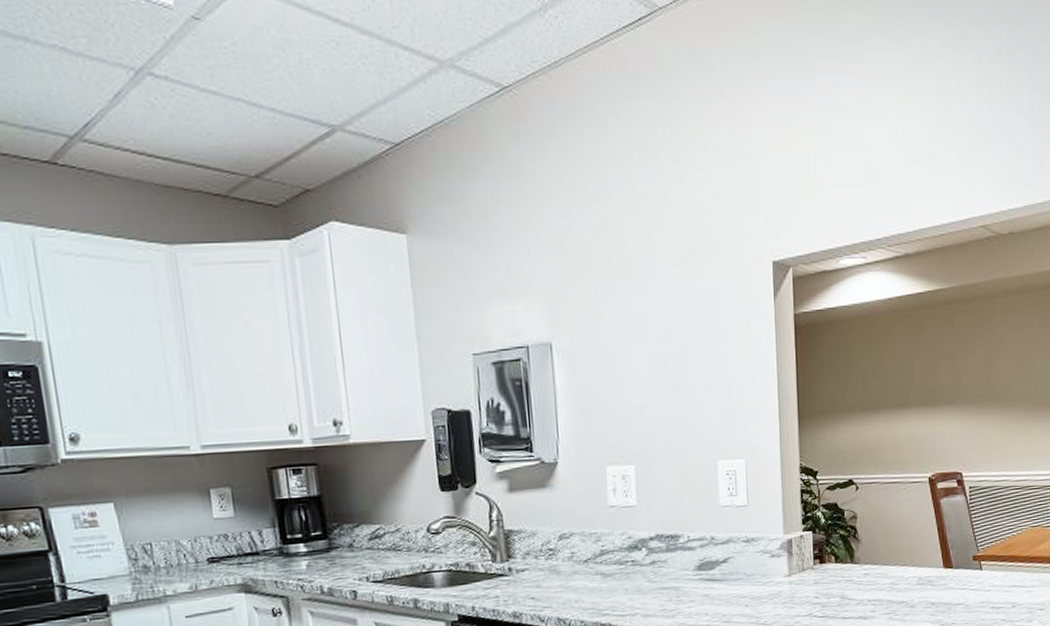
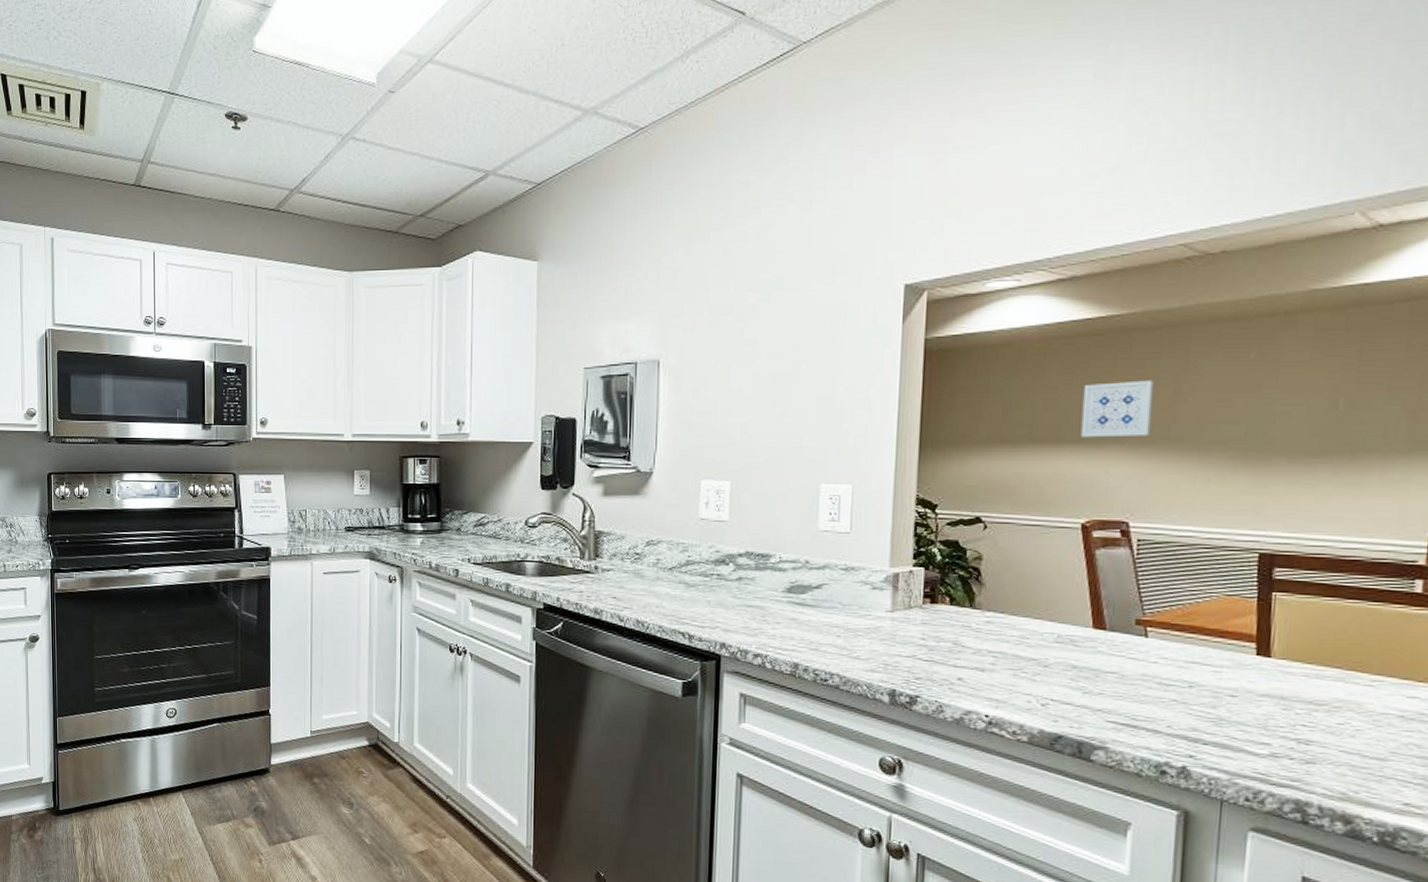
wall art: none [921,347,972,401] -> present [1080,380,1154,438]

